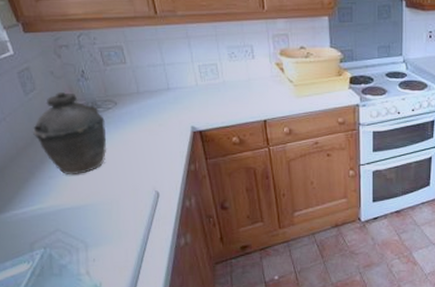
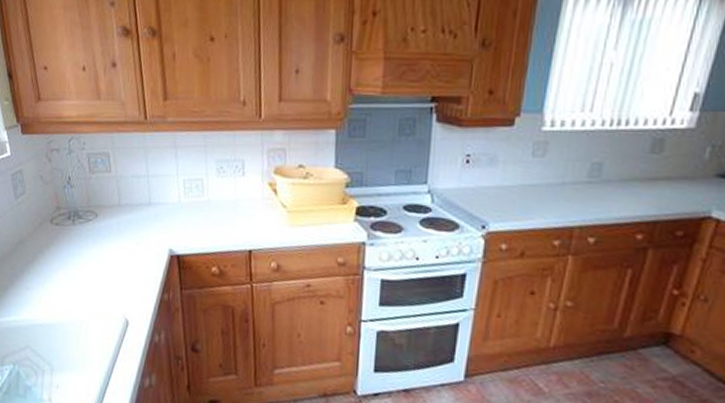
kettle: present [33,91,107,176] -> none [18,197,84,289]

